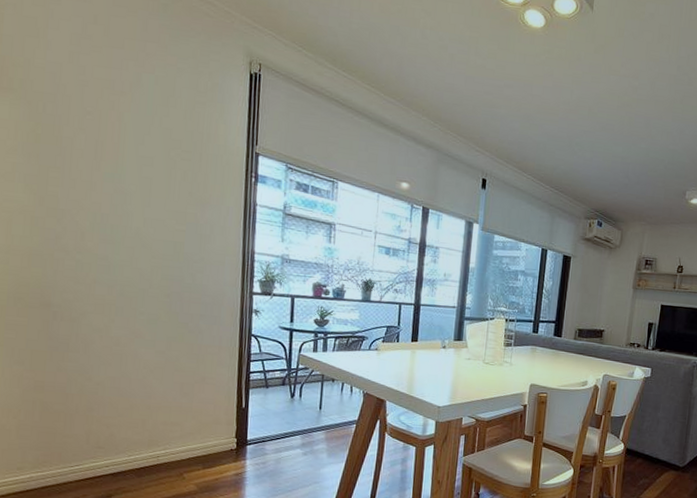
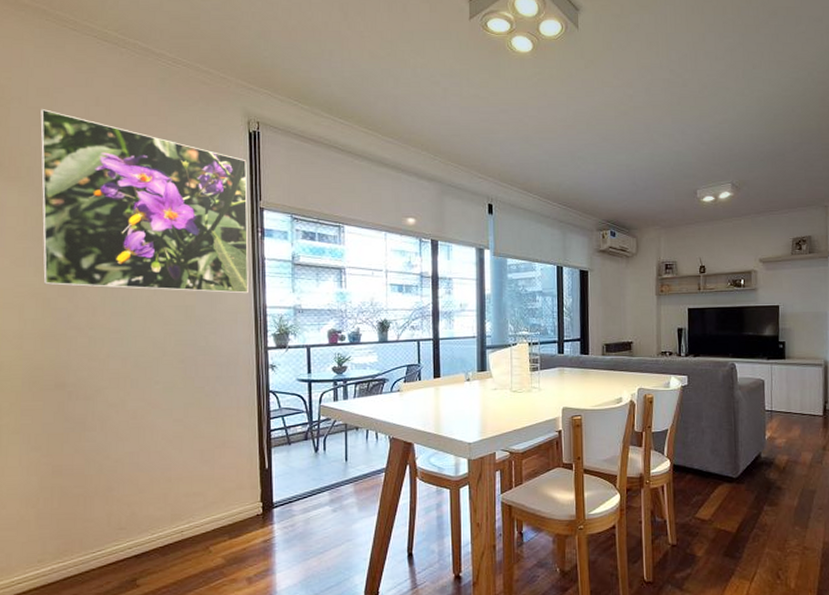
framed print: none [32,20,246,238] -> present [40,109,249,294]

